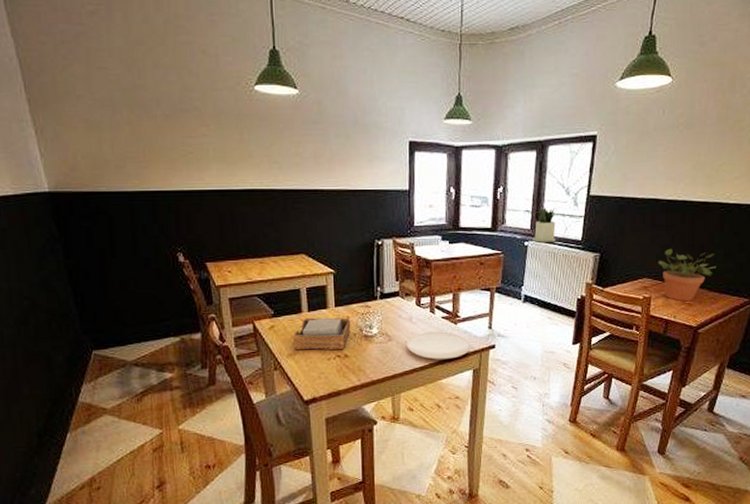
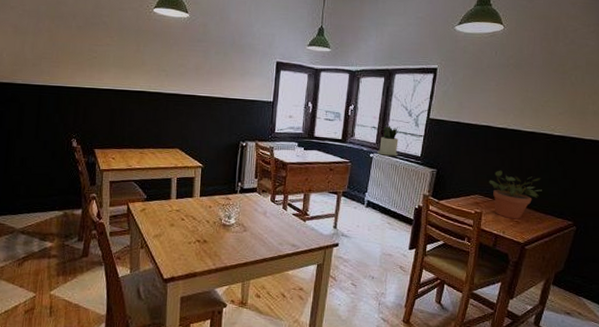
napkin holder: present [292,317,351,350] -> none [159,204,213,236]
plate: present [406,331,471,360] -> none [259,226,317,253]

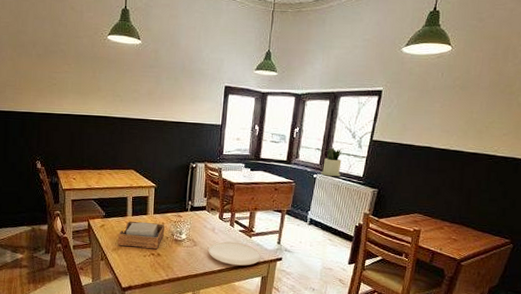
napkin holder: none [159,204,213,236] -> present [117,221,165,250]
plate: none [259,226,317,253] -> present [208,241,262,266]
potted plant: present [489,170,542,220] -> none [429,190,481,237]

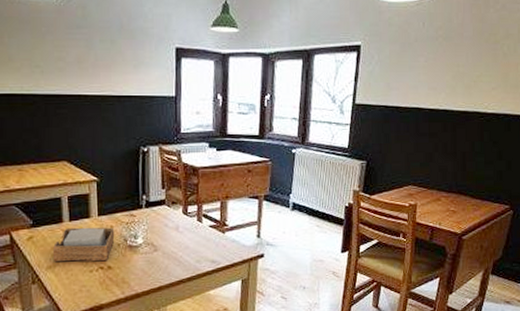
plate: present [208,241,262,266] -> none [173,241,240,270]
planter: present [320,147,342,177] -> none [299,115,323,150]

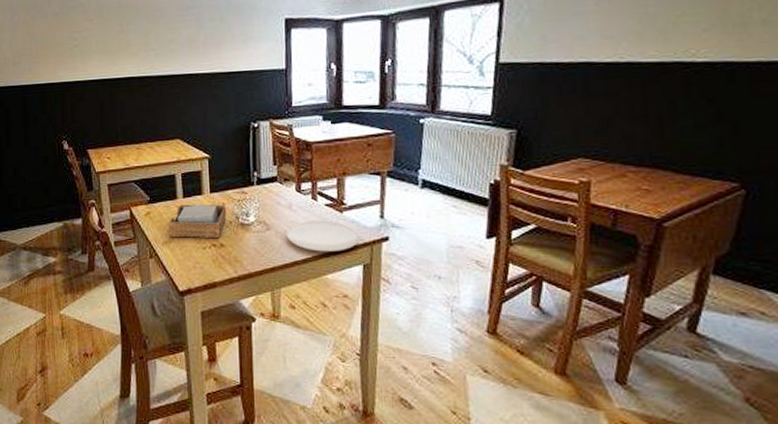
plate: none [173,241,240,270] -> present [286,220,361,252]

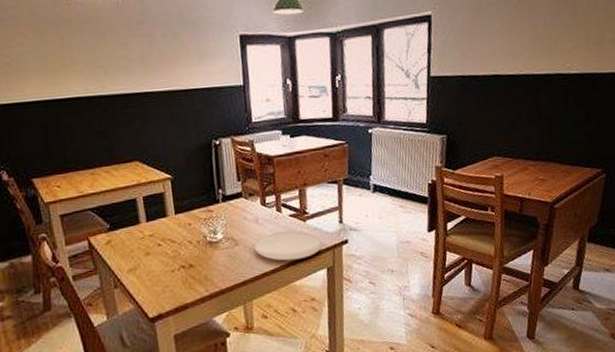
napkin holder: present [168,204,227,239] -> none [132,224,194,264]

